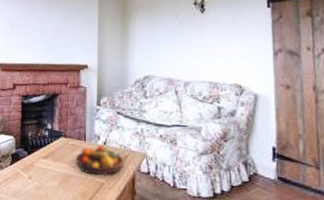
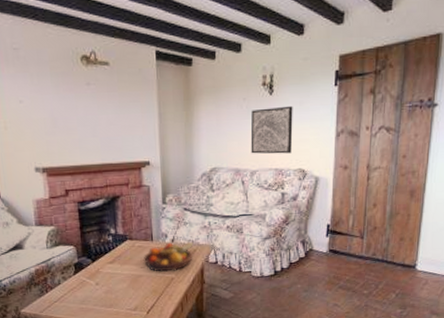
wall art: none [183,23,227,68] -> present [250,105,293,154]

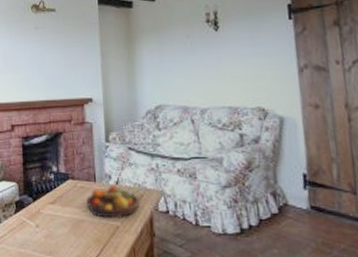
wall art: present [250,105,293,154] -> none [196,41,247,91]

